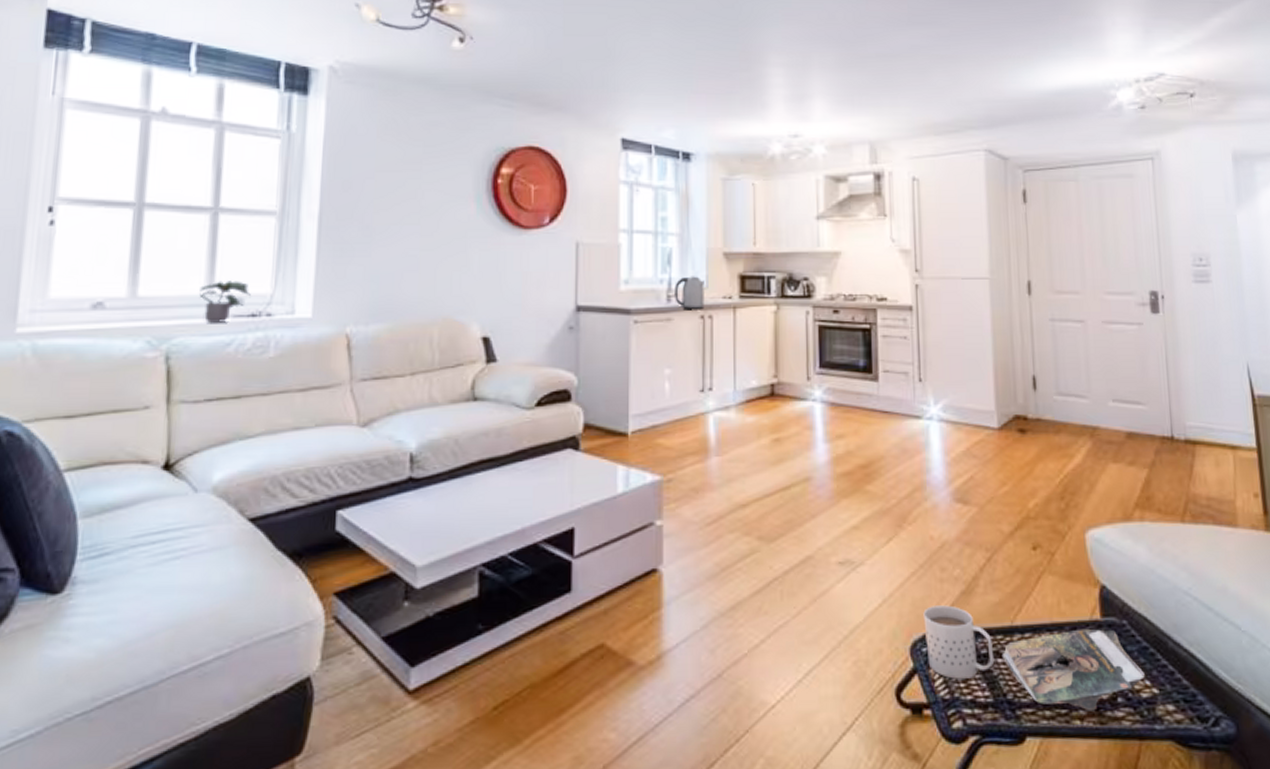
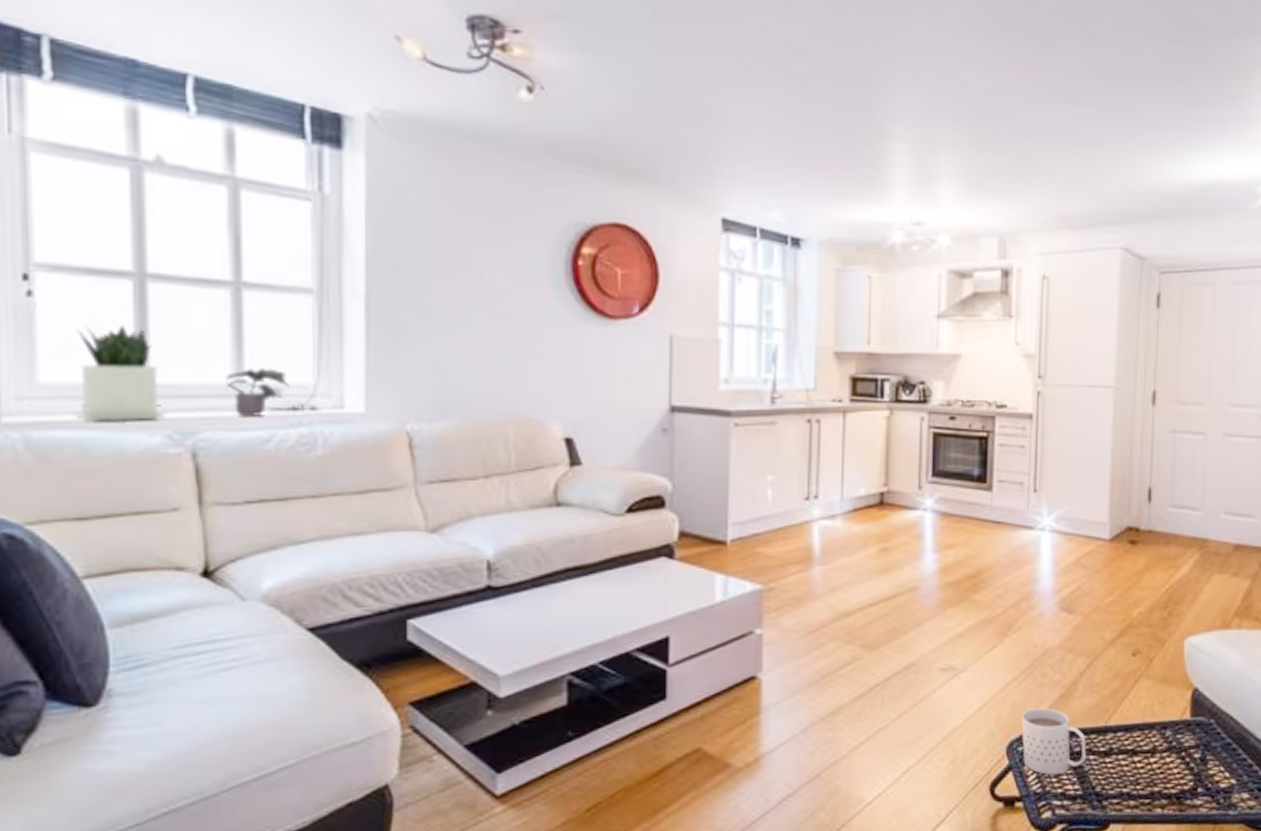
planter: none [75,247,147,330] -> present [75,325,165,422]
kettle: present [675,276,705,310] -> none [779,376,812,414]
magazine: present [1001,628,1146,712] -> none [1094,727,1226,801]

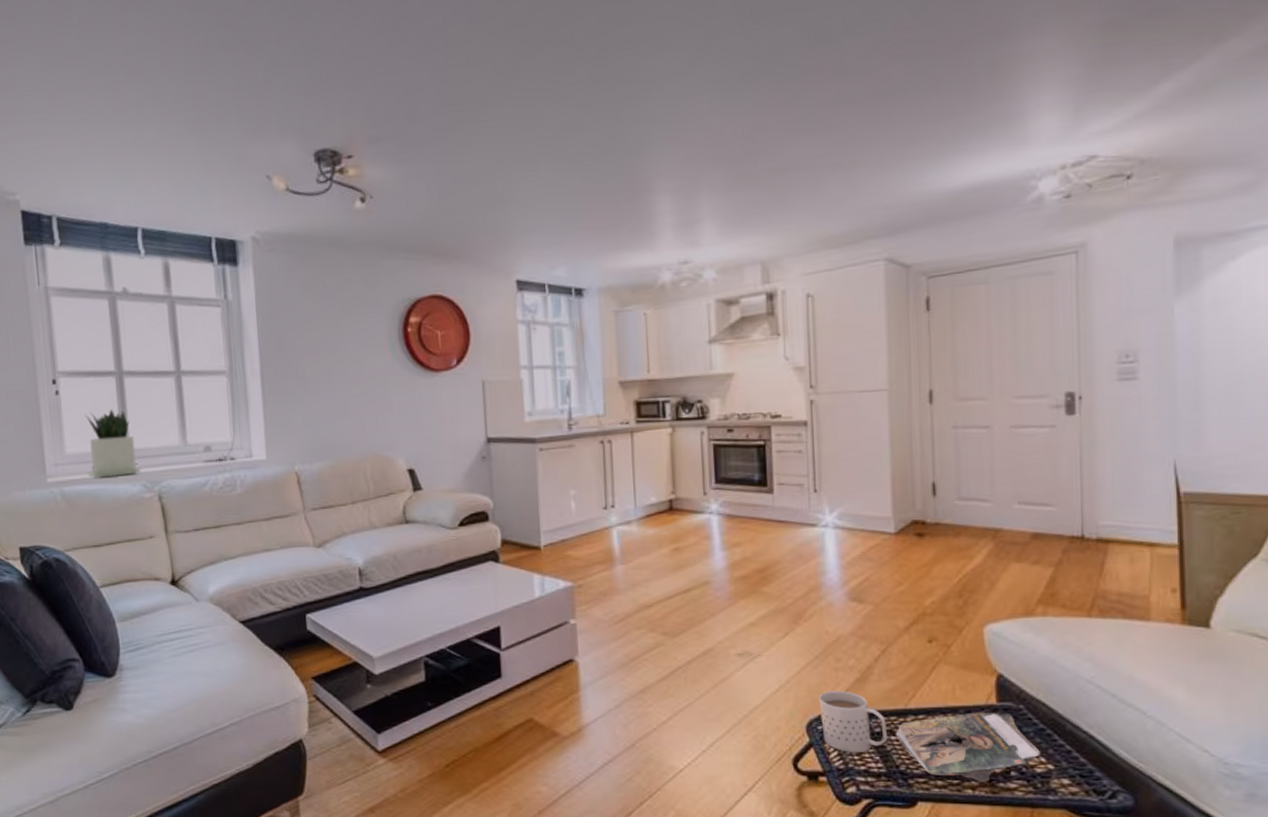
potted plant: present [226,368,289,416] -> none [176,432,216,468]
magazine: none [1094,727,1226,801] -> present [895,712,1041,783]

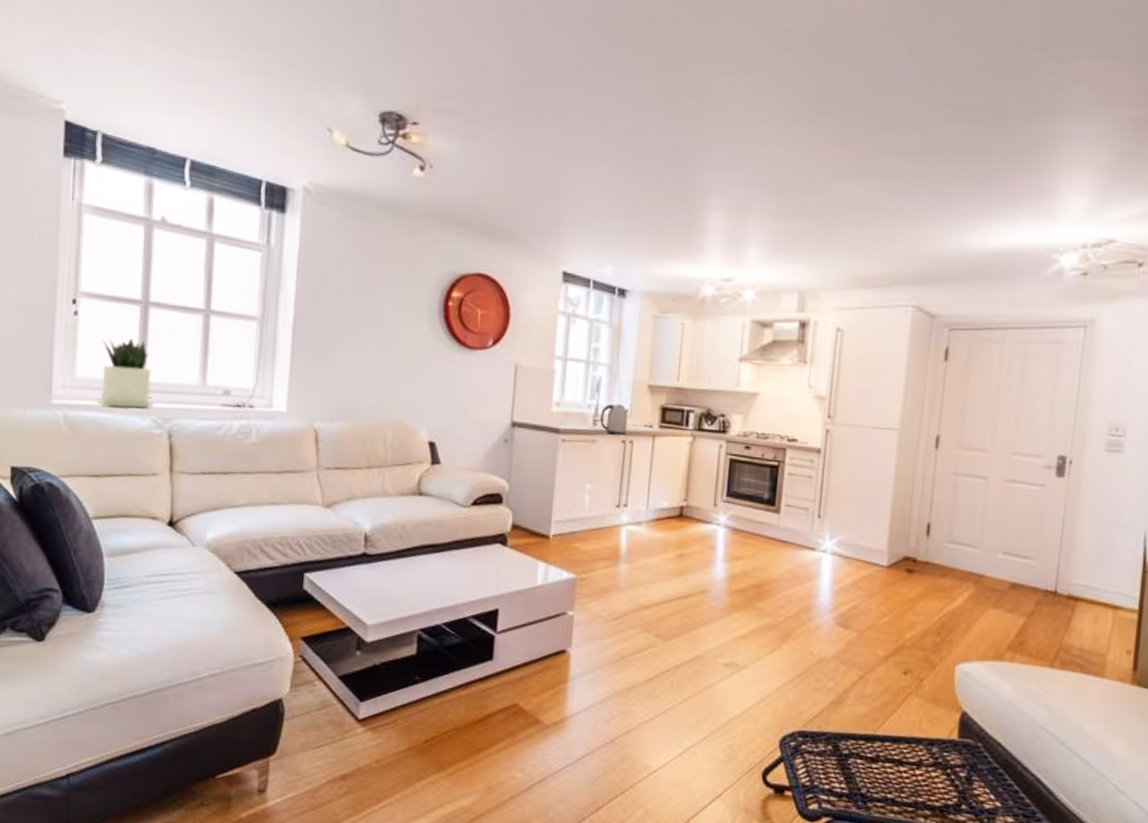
kettle: none [575,405,604,437] -> present [600,404,629,436]
mug: present [819,690,888,753] -> none [794,709,855,772]
magazine: present [895,712,1041,783] -> none [861,744,992,813]

